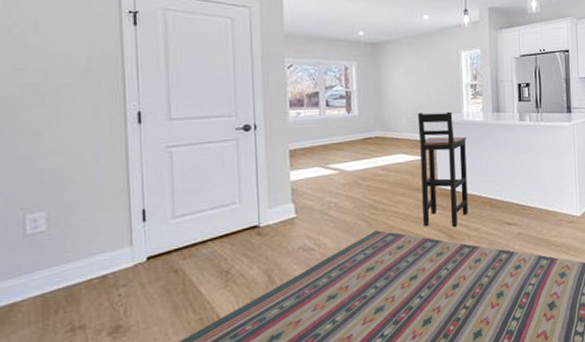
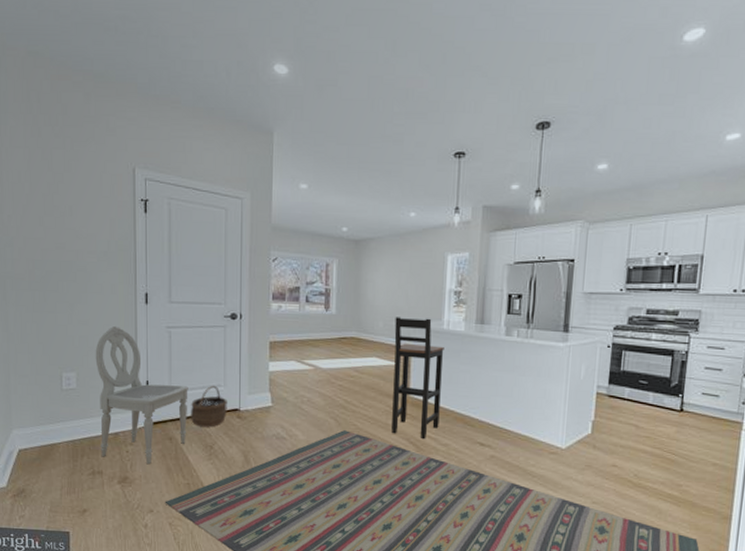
dining chair: none [72,152,197,308] -> present [95,326,188,465]
wicker basket: none [199,203,245,252] -> present [190,385,227,427]

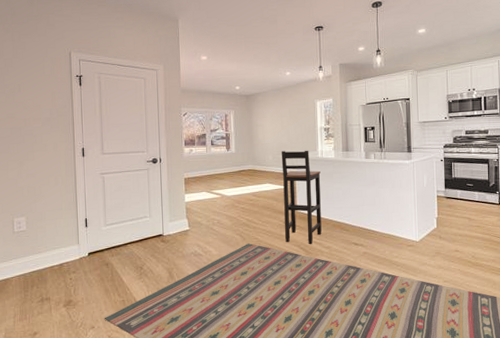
dining chair: present [95,326,188,465] -> none [41,177,121,288]
wicker basket: present [190,385,227,427] -> none [122,217,153,252]

